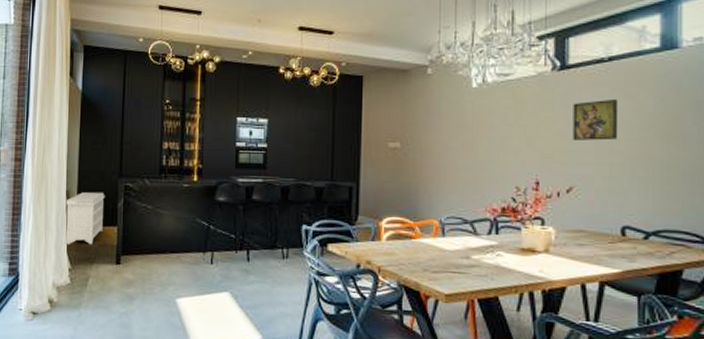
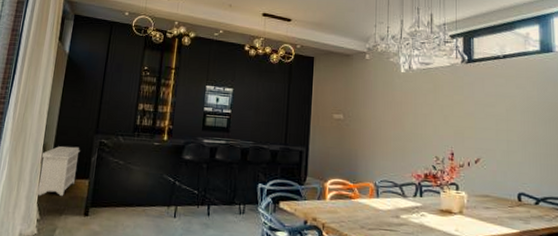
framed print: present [572,98,619,141] -> none [478,88,513,121]

